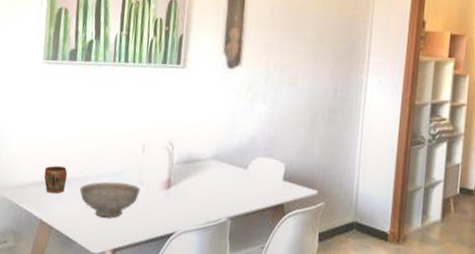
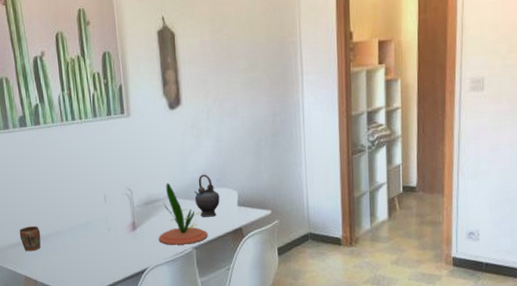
decorative bowl: present [79,182,140,218] -> none [54,231,109,265]
plant: none [192,143,246,213] -> present [158,182,208,245]
teapot: none [238,140,266,188] -> present [194,174,220,217]

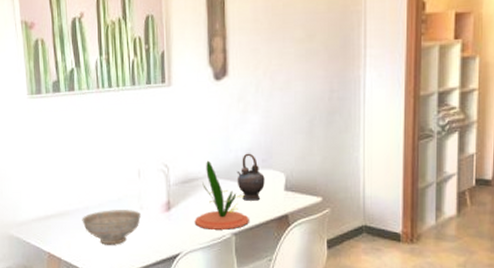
mug: present [19,226,41,252] -> none [45,200,68,227]
decorative bowl: none [54,231,109,265] -> present [82,210,141,245]

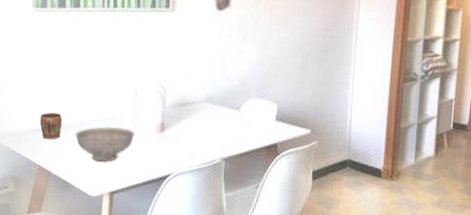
mug: none [45,200,68,227] -> present [39,112,63,140]
plant: present [194,160,249,230] -> none [186,86,240,155]
teapot: present [237,153,265,201] -> none [231,82,258,129]

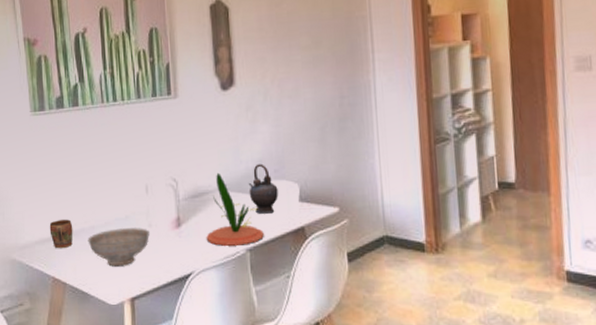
plant: none [186,86,240,155] -> present [206,172,264,246]
teapot: none [231,82,258,129] -> present [248,163,278,214]

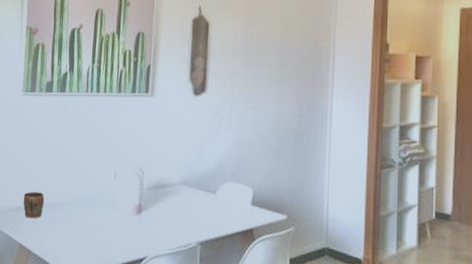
decorative bowl: present [87,228,150,266] -> none [56,207,112,242]
plant: present [206,172,264,246] -> none [162,168,216,238]
teapot: present [248,163,278,214] -> none [206,165,233,213]

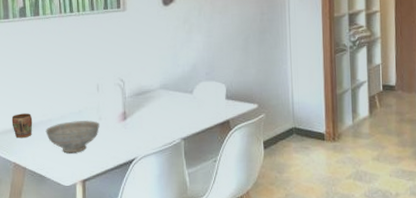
decorative bowl: none [56,207,112,242] -> present [45,120,100,153]

